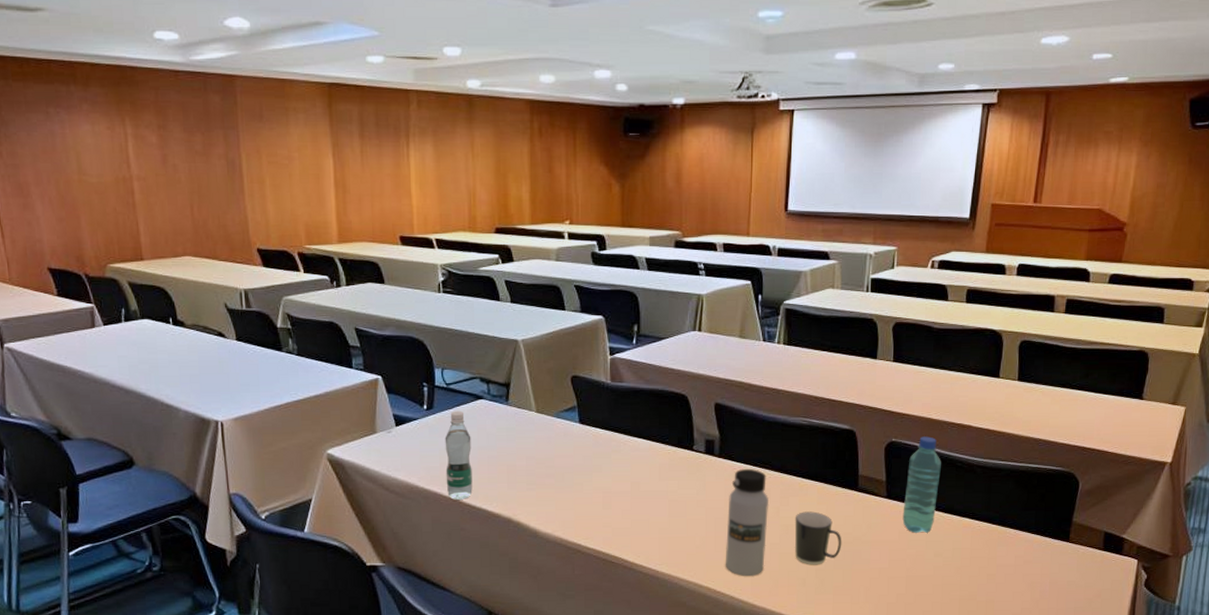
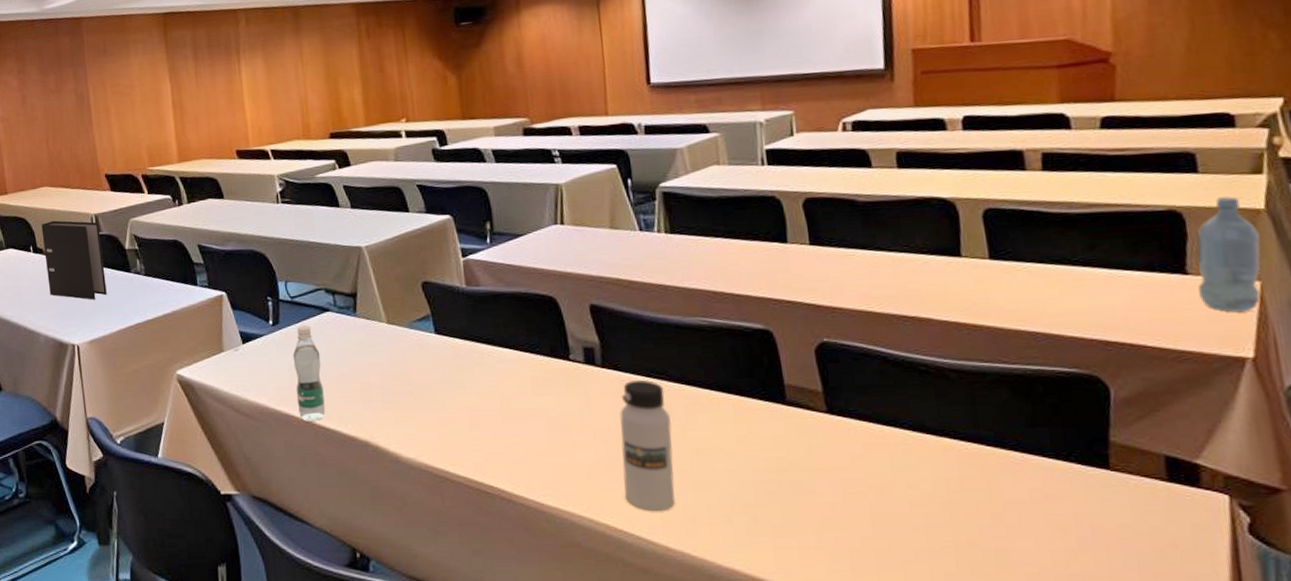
binder: none [183,293,255,377] -> present [41,220,107,300]
mug: present [794,511,842,565] -> none [707,431,775,499]
water bottle: present [902,436,941,533] -> none [850,334,900,458]
water bottle: none [1147,343,1192,428] -> present [1196,196,1261,312]

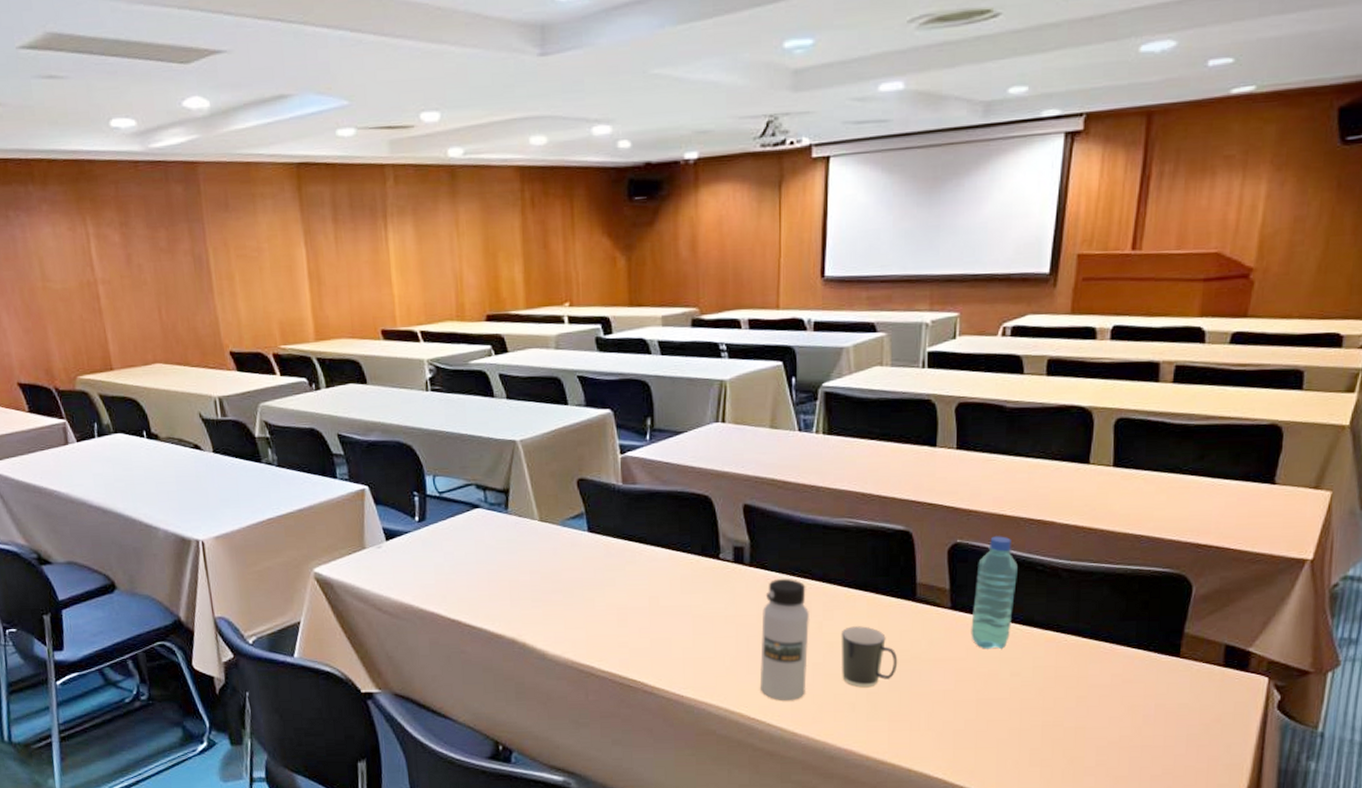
binder: present [41,220,107,300] -> none [155,402,235,492]
bottle: present [292,324,326,421] -> none [439,521,472,620]
mug: none [707,431,775,499] -> present [841,626,898,688]
water bottle: none [850,334,900,458] -> present [971,536,1018,649]
water bottle: present [1196,196,1261,312] -> none [1281,413,1341,518]

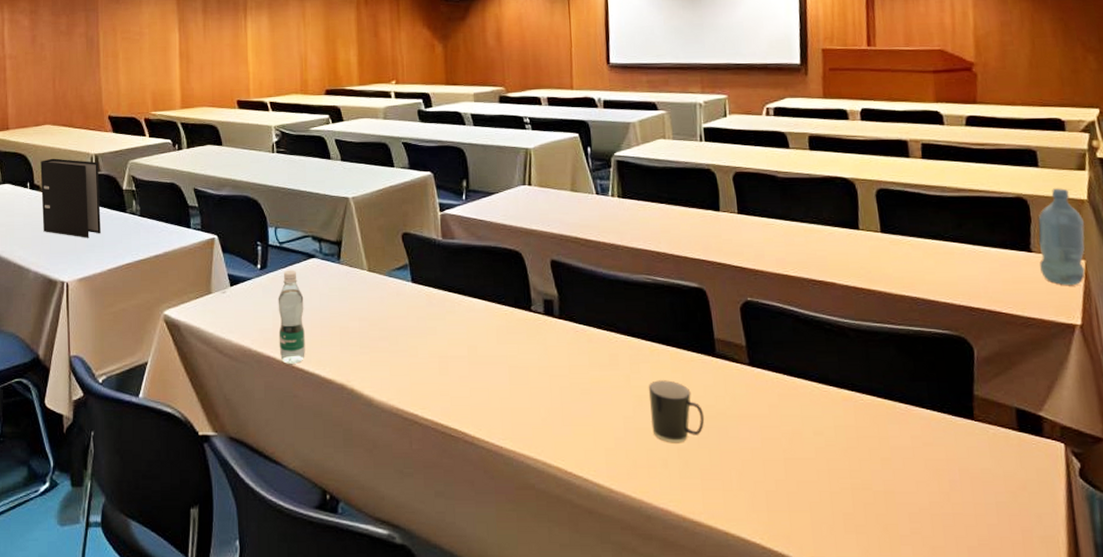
binder: none [155,402,235,492] -> present [40,158,101,238]
bottle: none [439,521,472,620] -> present [278,270,305,364]
water bottle: present [759,578,810,701] -> none [573,331,619,456]
water bottle: present [971,536,1018,649] -> none [769,295,808,407]
water bottle: none [1281,413,1341,518] -> present [1038,188,1085,285]

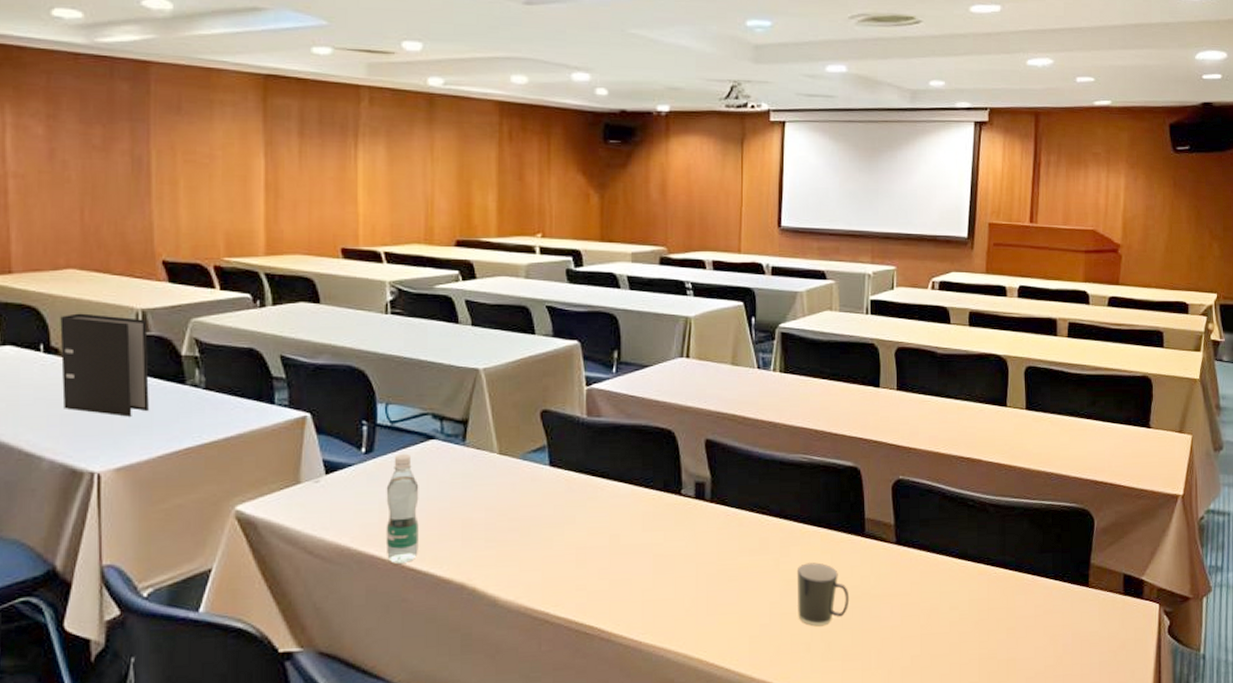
water bottle: present [1038,188,1085,285] -> none [1156,368,1195,459]

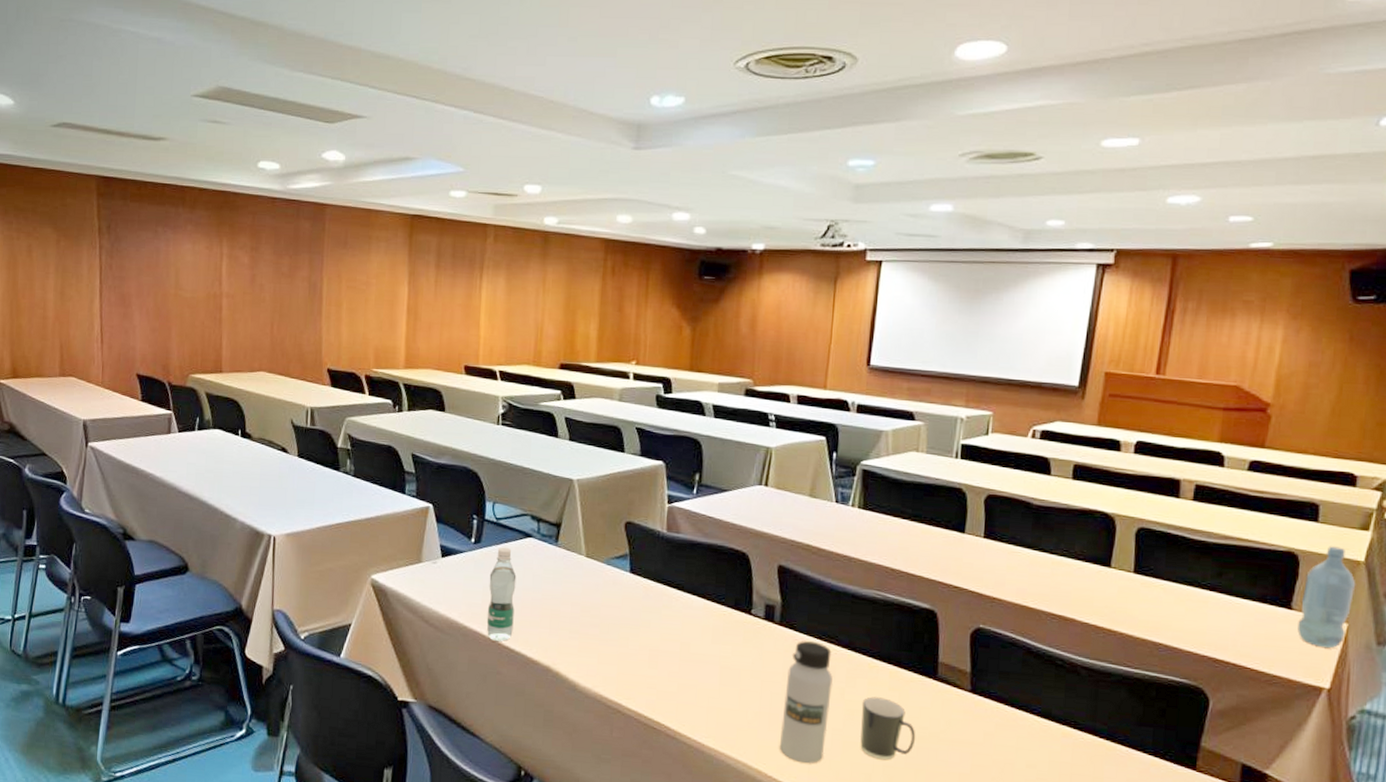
binder: present [60,313,149,417] -> none [252,407,314,494]
water bottle: none [718,514,768,643] -> present [779,640,833,764]
water bottle: none [1156,368,1195,459] -> present [1297,546,1356,648]

